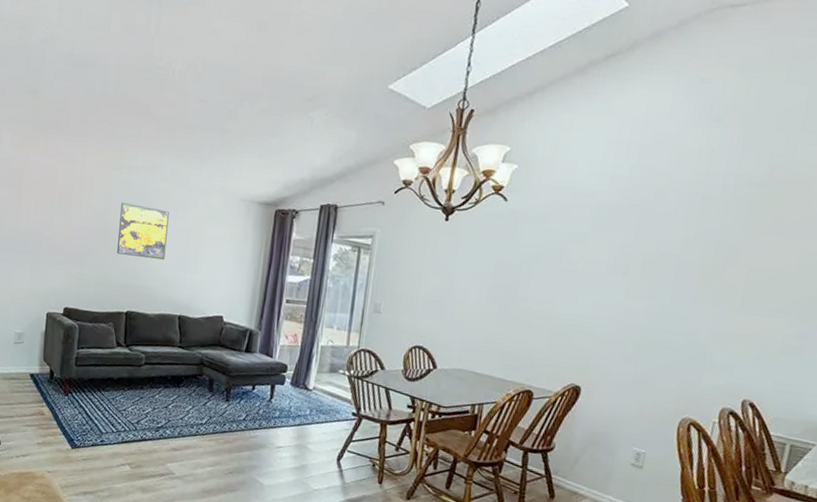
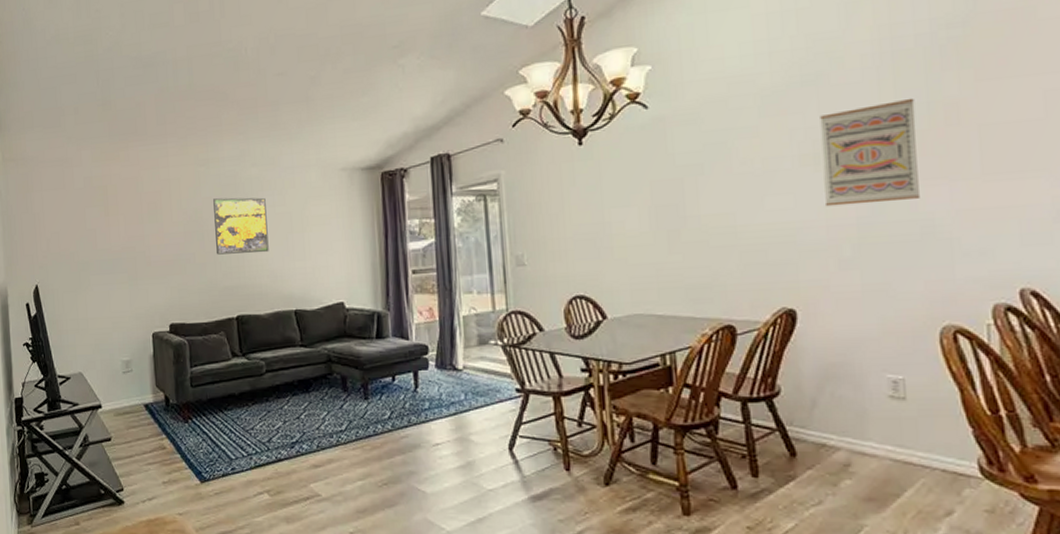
wall art: none [622,235,709,317] -> present [820,98,920,207]

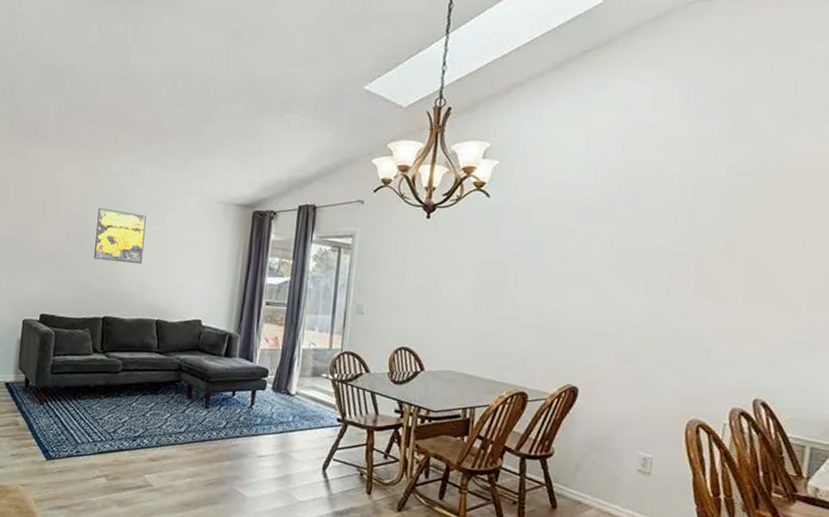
wall art: present [820,98,920,207] -> none [617,228,703,312]

